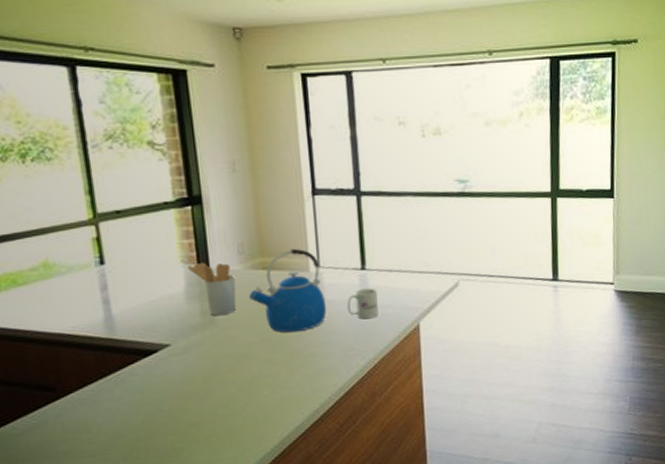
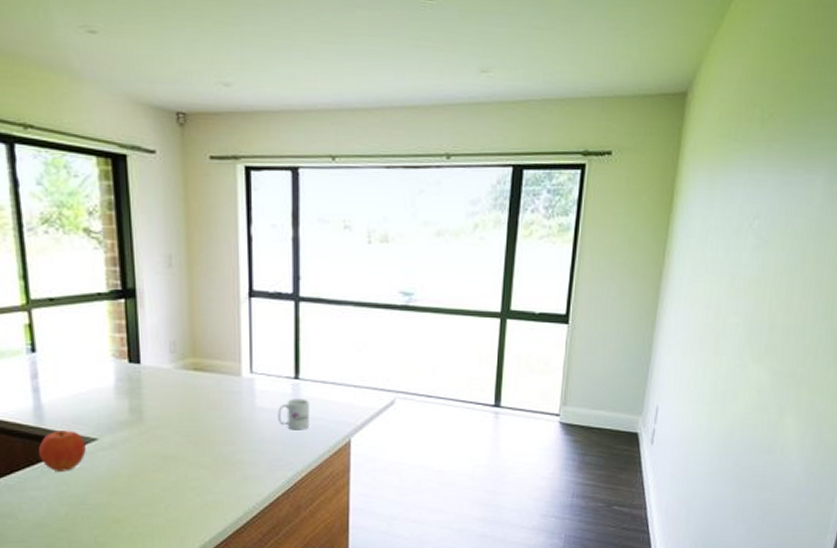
fruit: none [111,338,159,381] -> present [39,430,86,471]
utensil holder: present [188,262,237,316] -> none [118,357,166,414]
kettle: present [249,248,327,333] -> none [179,351,257,438]

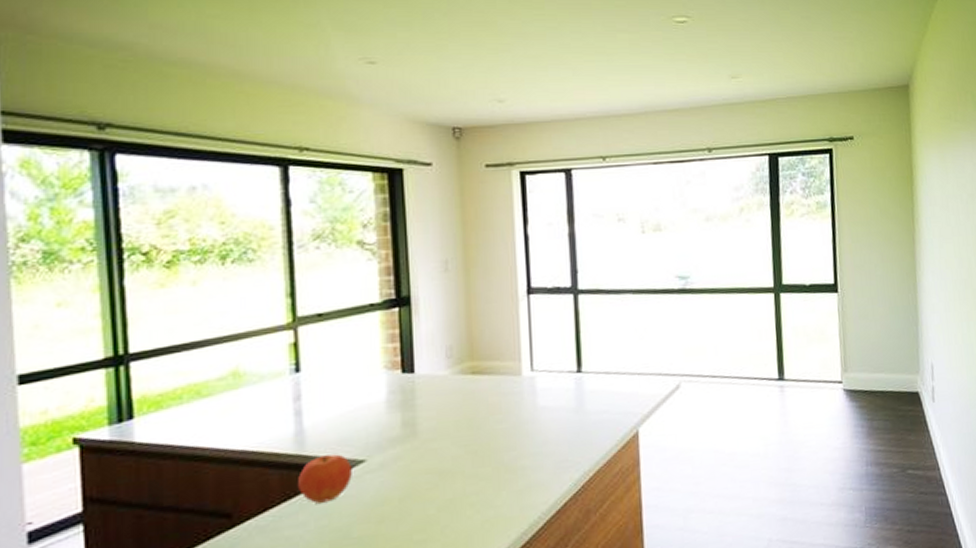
mug: present [278,398,309,430] -> none [561,392,595,427]

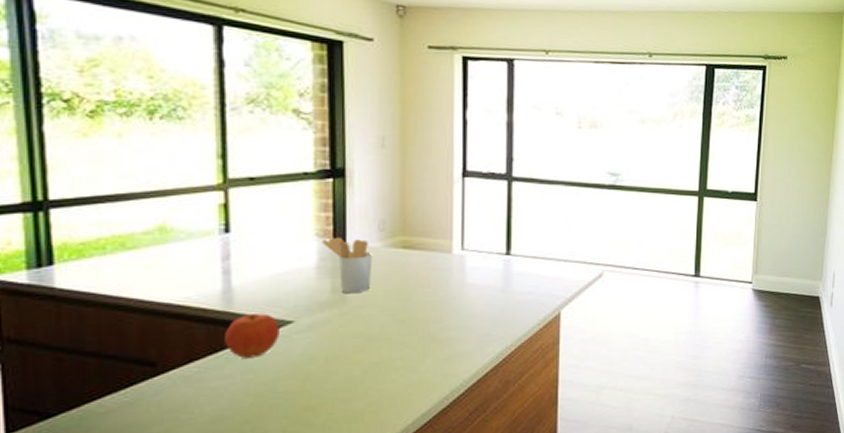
utensil holder: none [391,367,442,427] -> present [322,237,373,294]

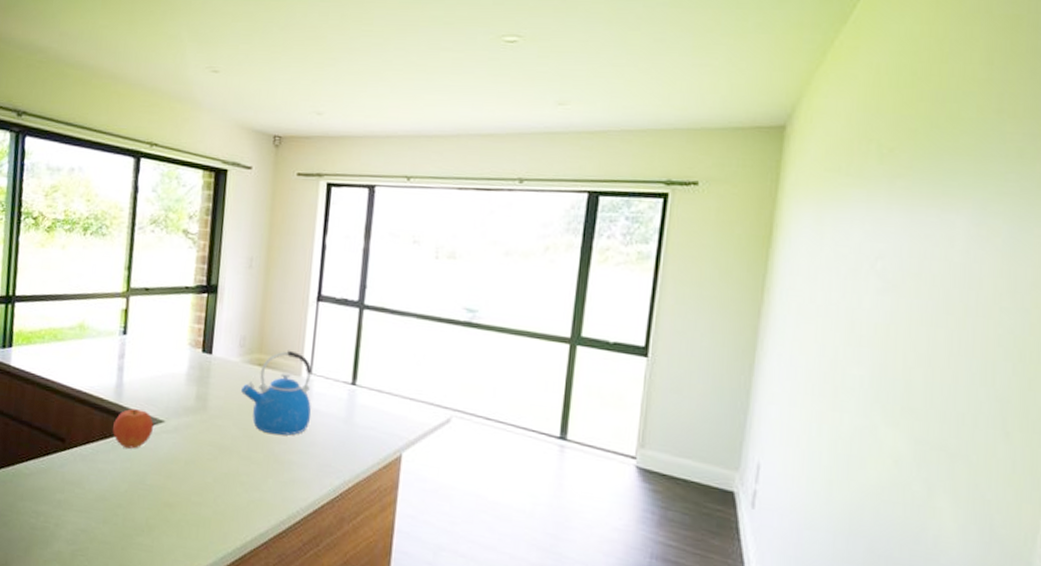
utensil holder: present [322,237,373,294] -> none [193,348,233,404]
kettle: none [386,229,467,315] -> present [241,350,312,436]

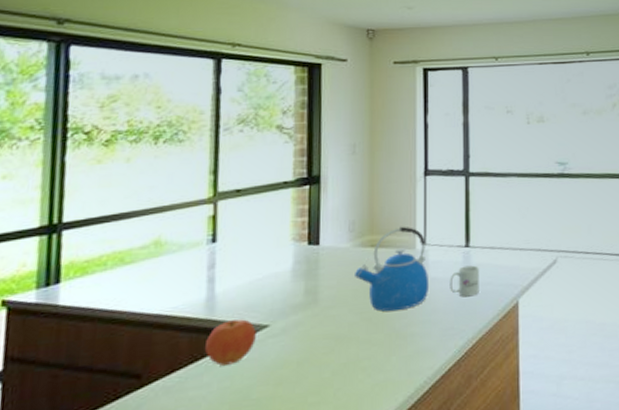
mug: none [331,404,364,438] -> present [450,265,479,297]

